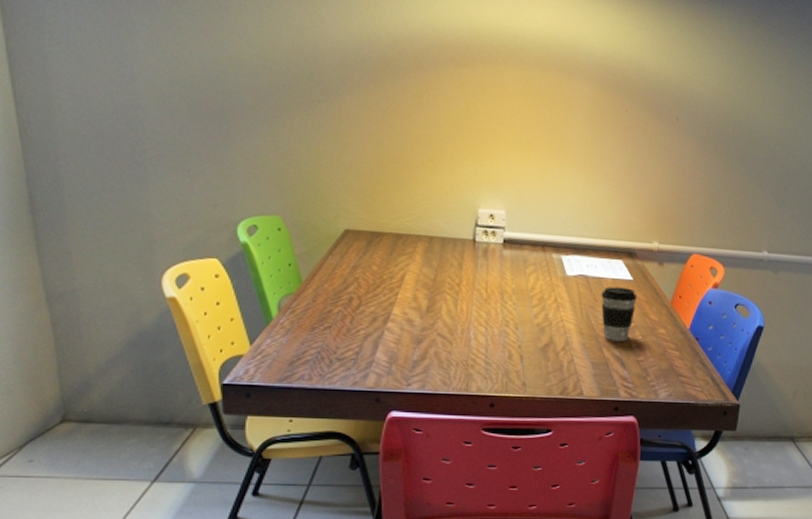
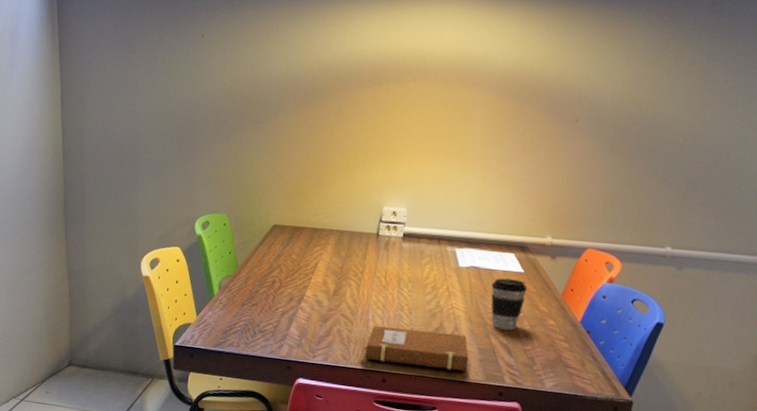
notebook: none [464,344,582,389] -> present [361,325,469,372]

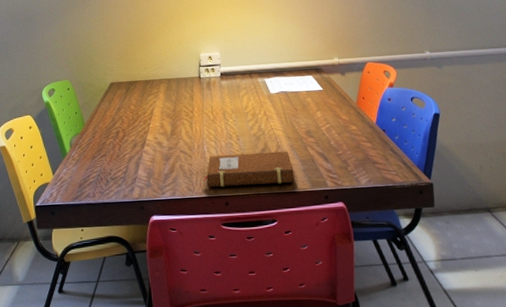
coffee cup: present [491,278,528,331] -> none [299,96,329,141]

